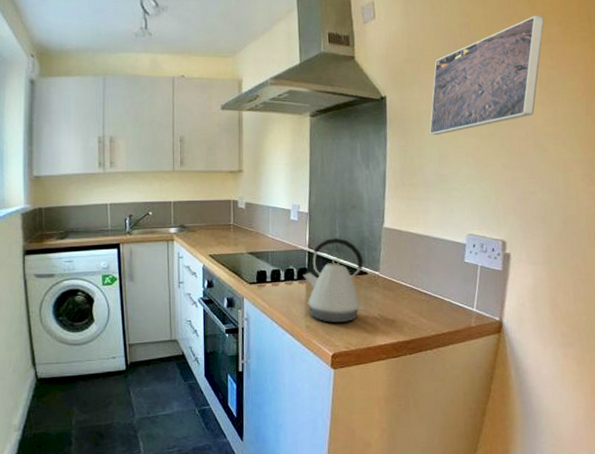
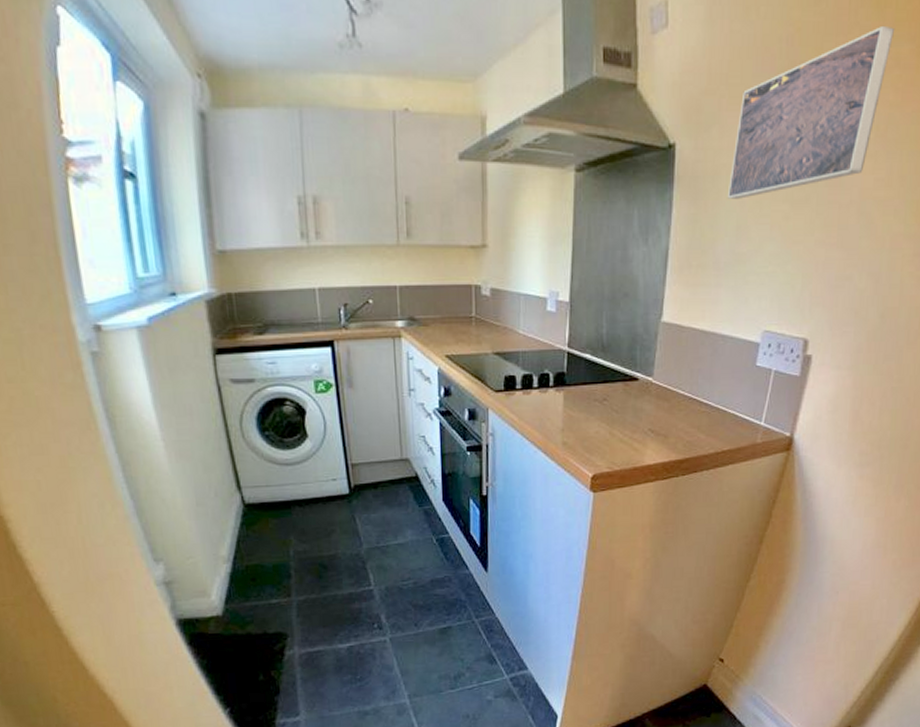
kettle: present [303,238,365,323] -> none [561,335,634,439]

